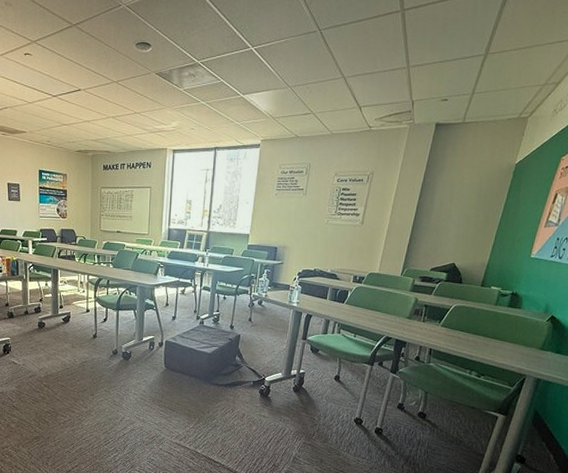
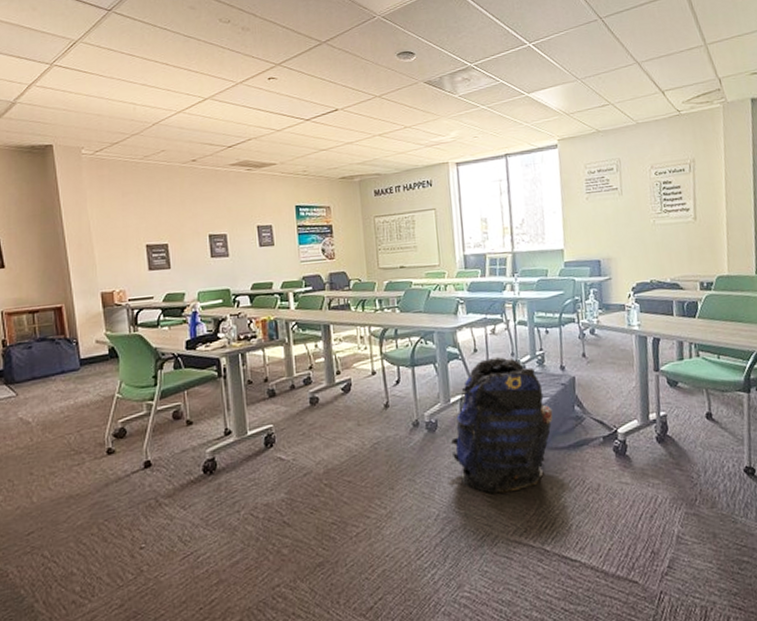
backpack: none [139,311,219,410] -> present [450,356,553,494]

